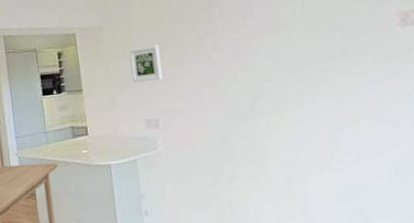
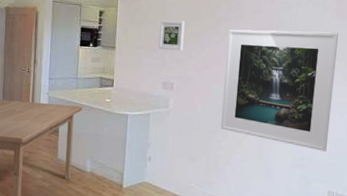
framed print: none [215,19,384,176] -> present [220,29,338,151]

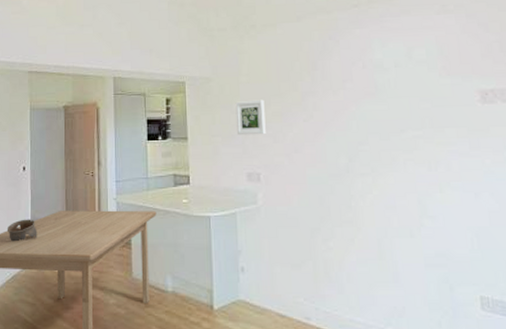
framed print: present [220,29,338,151] -> none [316,94,467,243]

